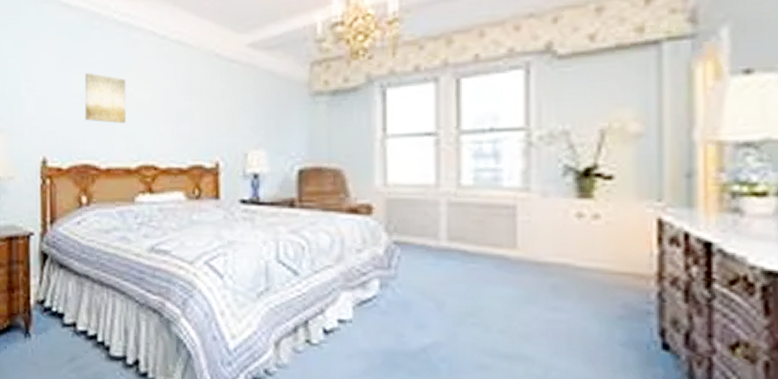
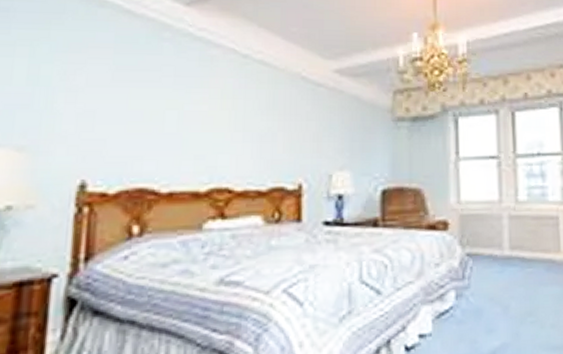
wall art: present [84,73,127,124] -> none [143,87,200,144]

